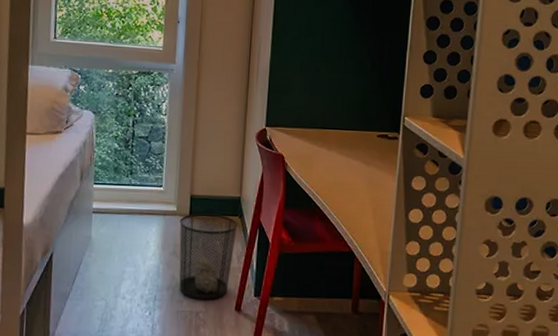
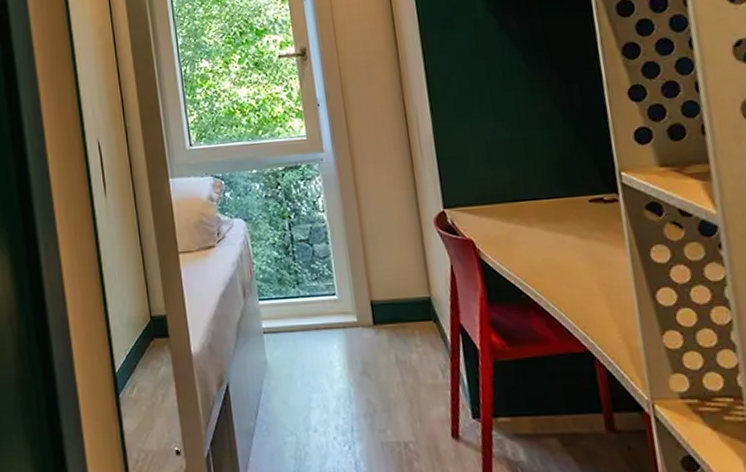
waste bin: present [179,213,238,300] -> none [363,320,438,427]

